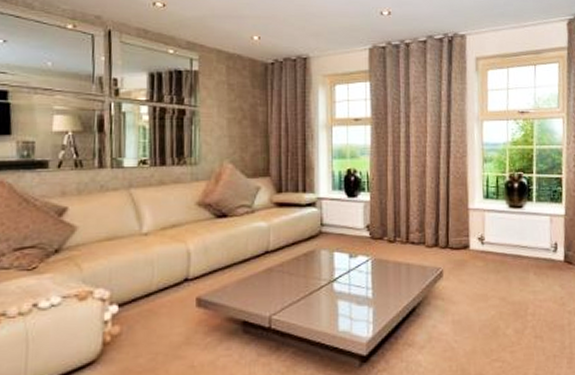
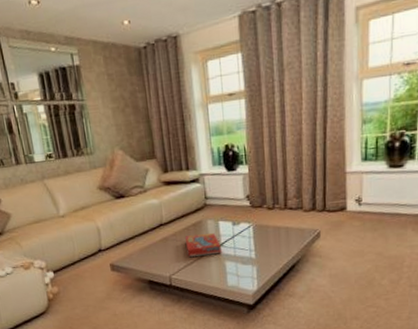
snack box: none [293,266,334,293] -> present [184,233,221,257]

